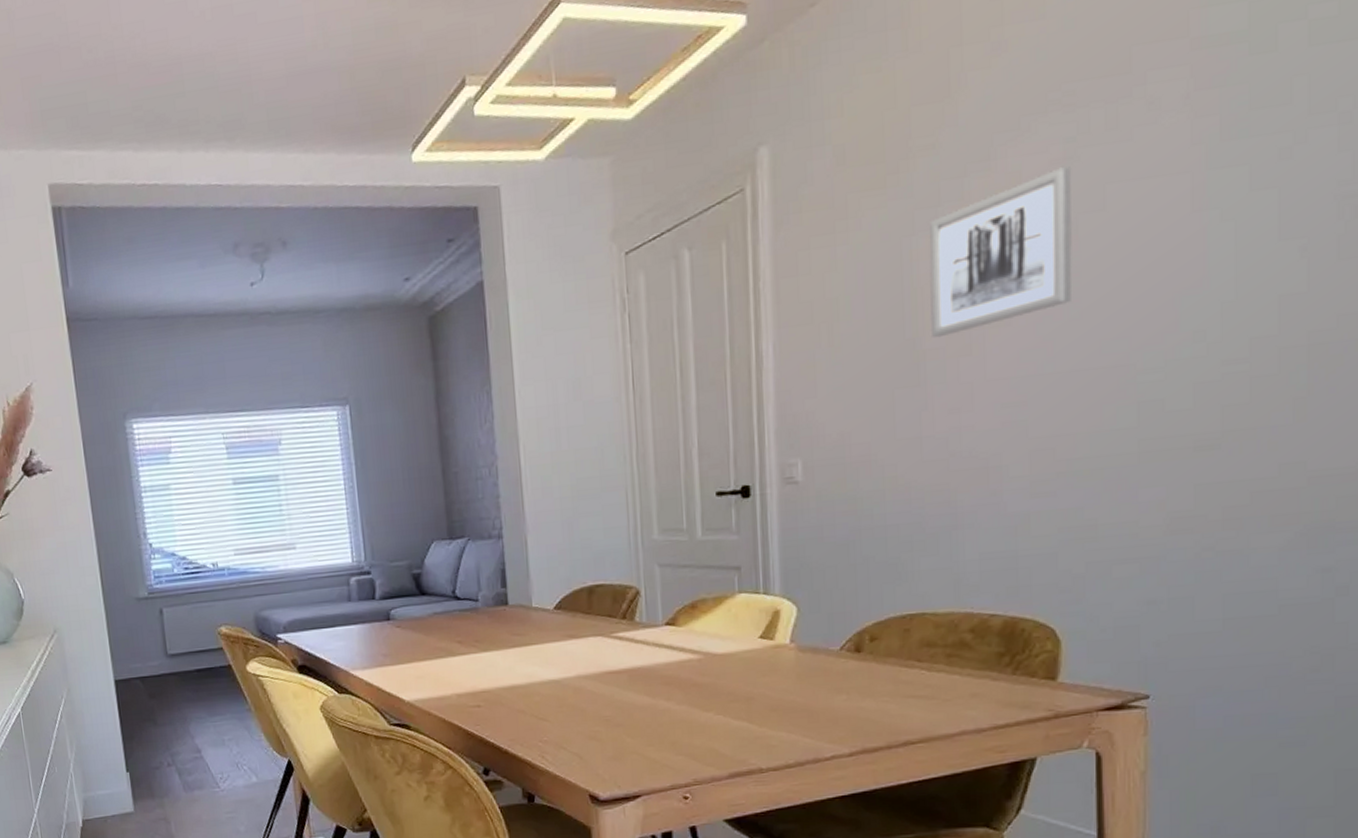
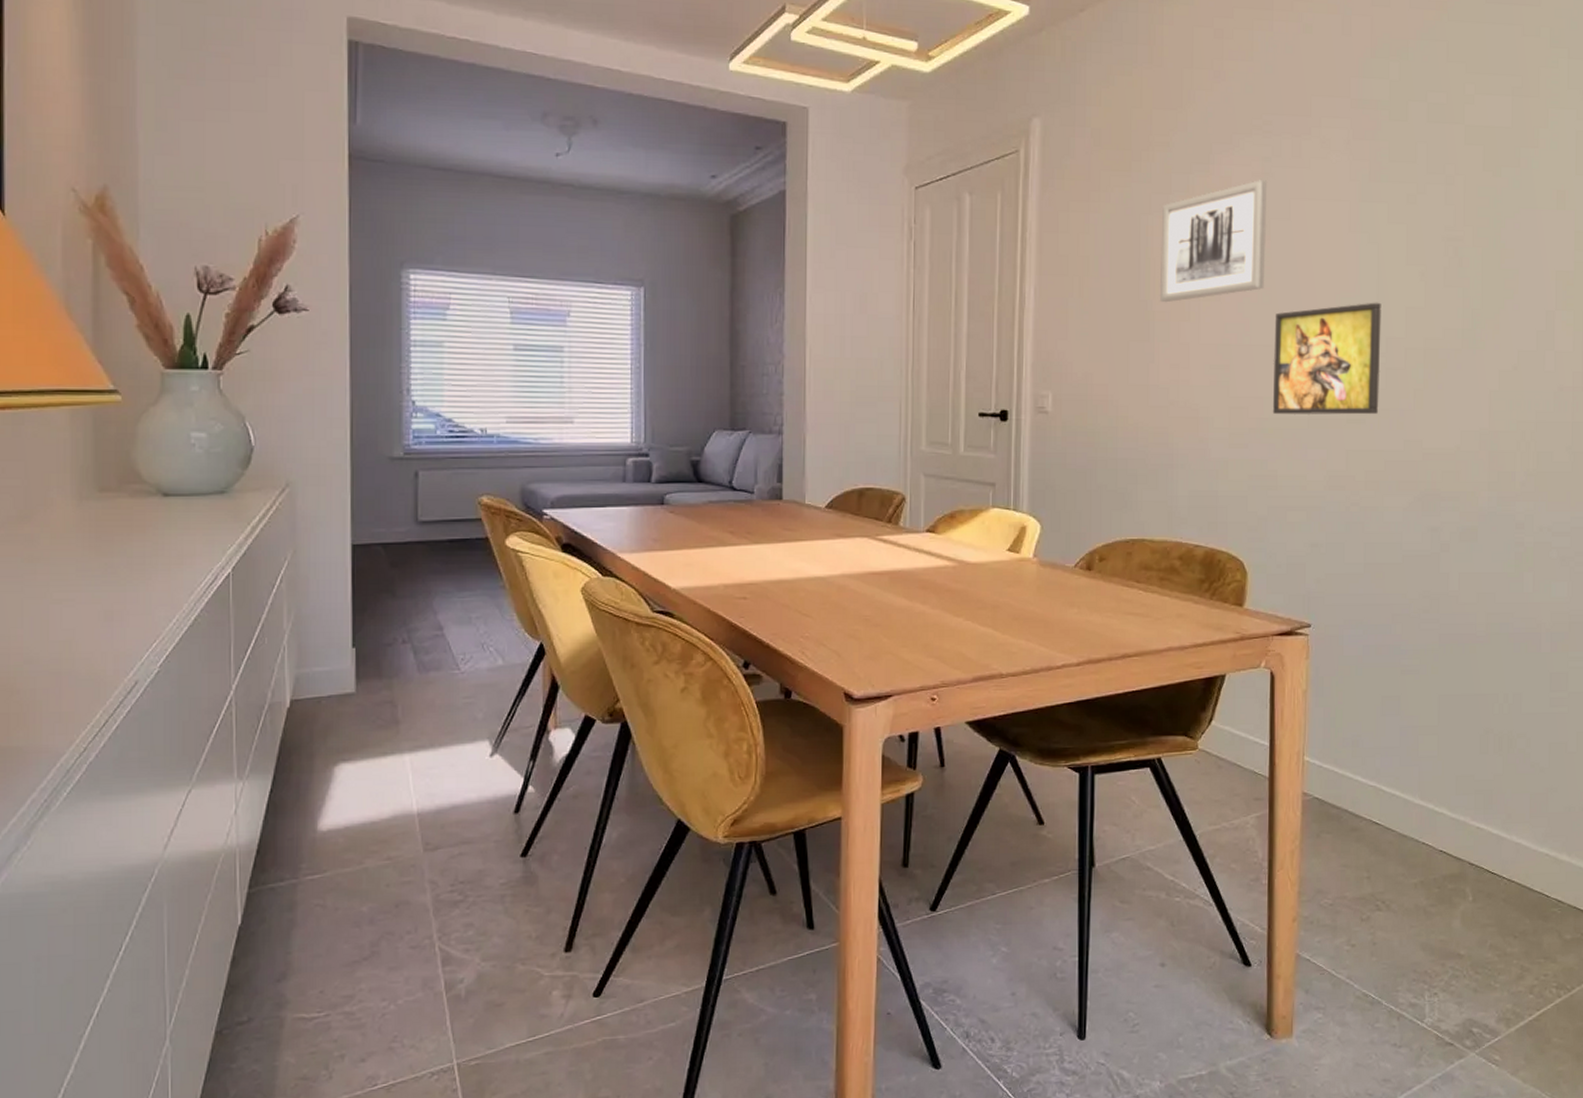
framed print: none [1087,294,1242,452] -> present [1272,302,1382,415]

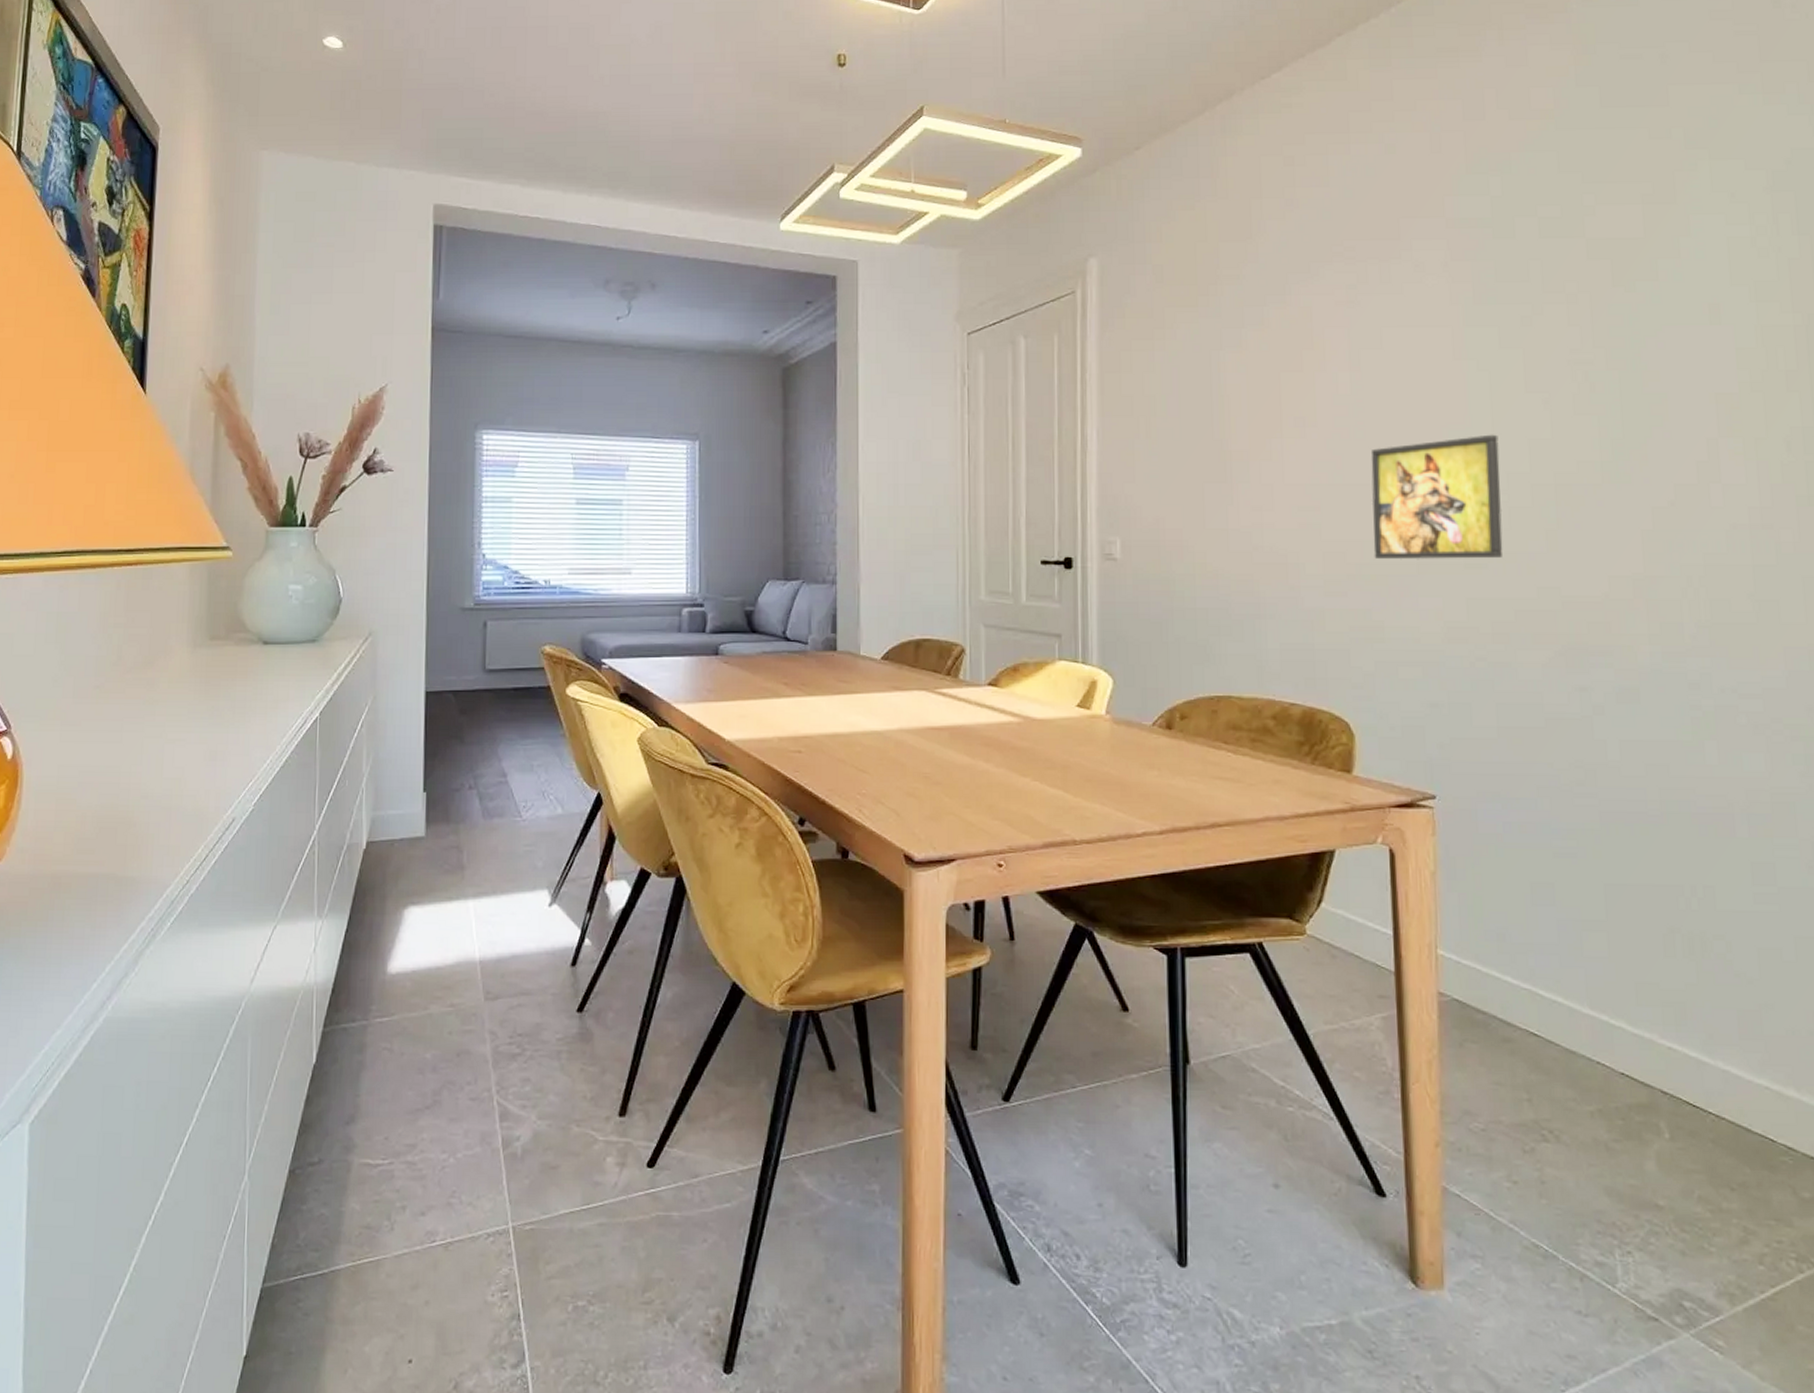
wall art: present [1159,180,1268,303] -> none [1235,309,1356,442]

